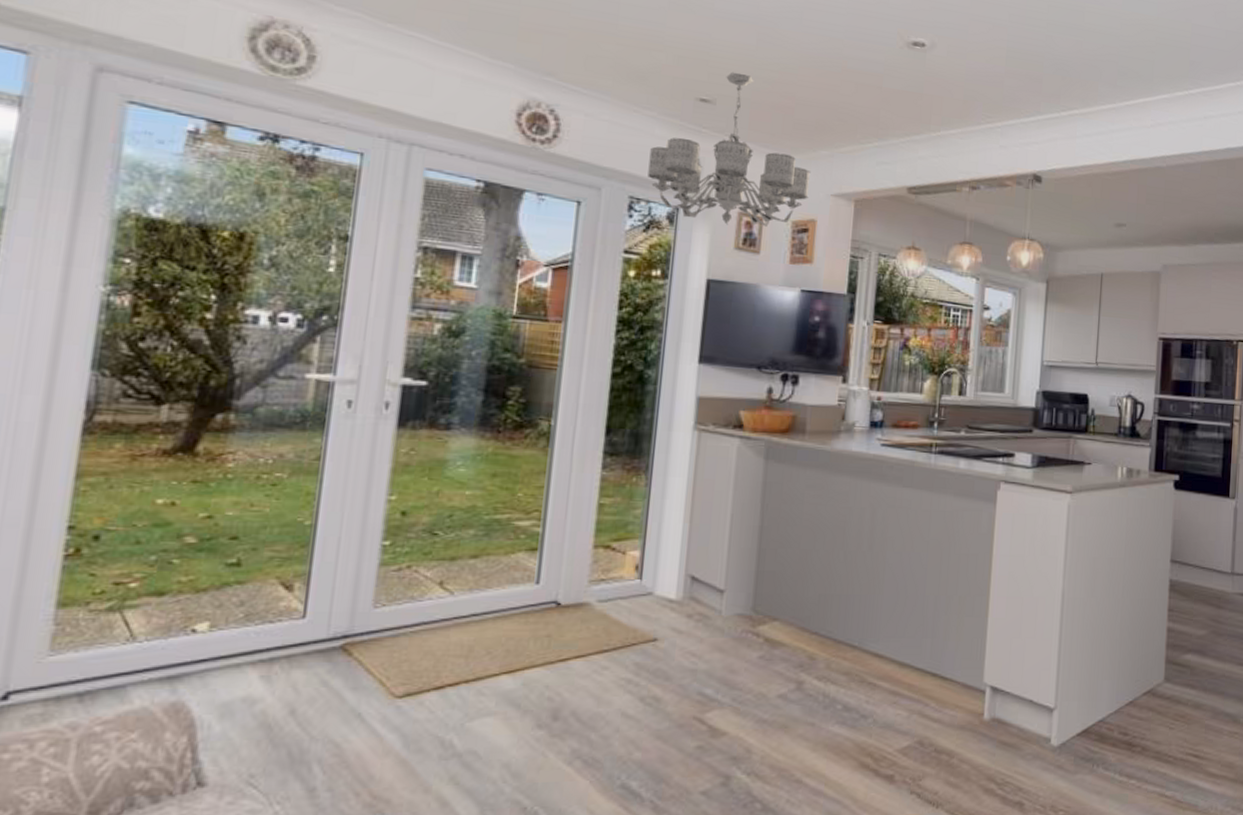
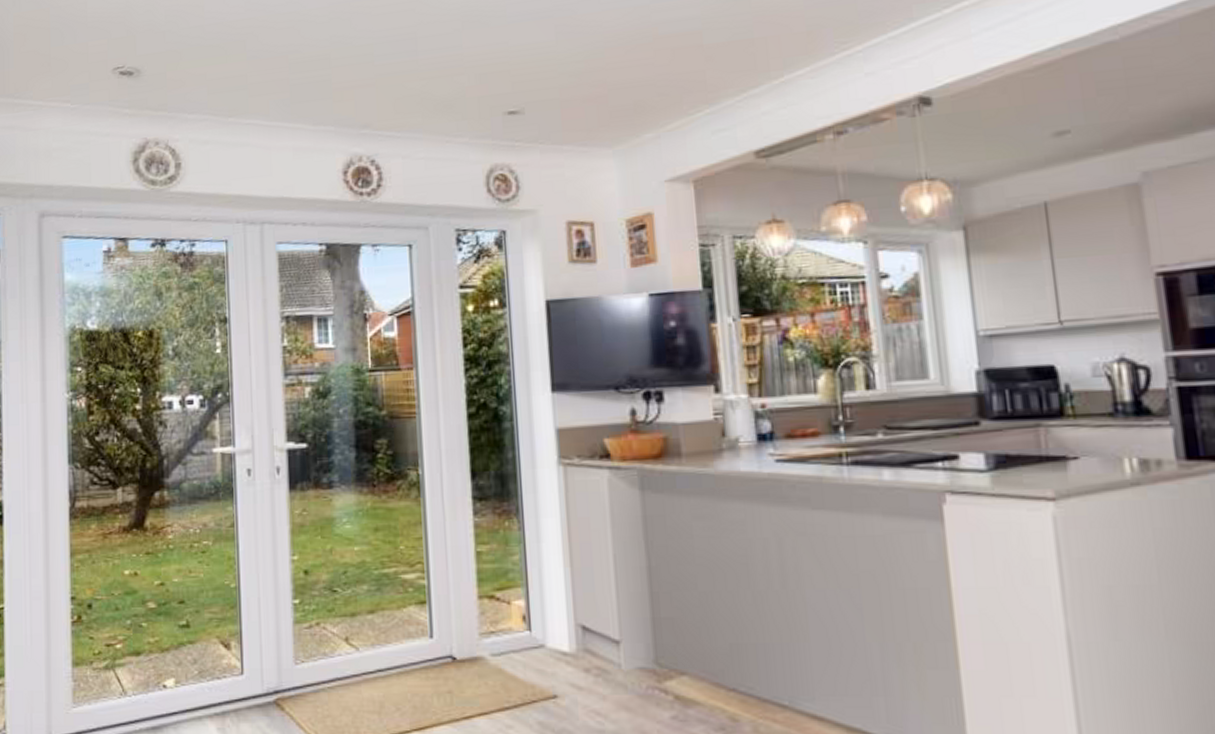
chandelier: present [648,72,811,227] -> none [468,73,640,240]

